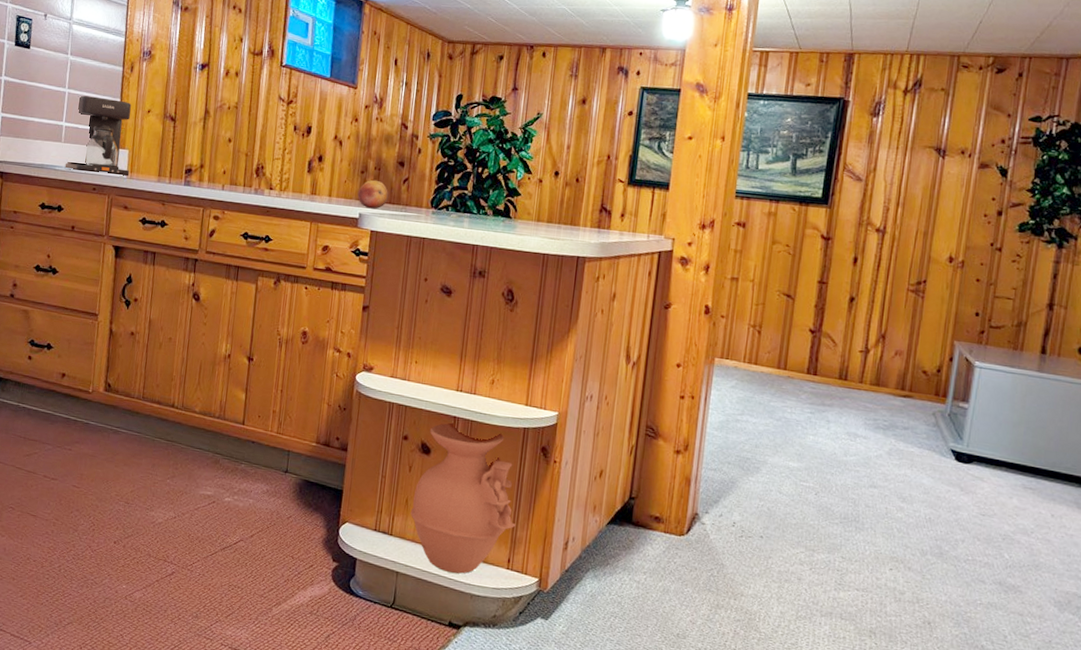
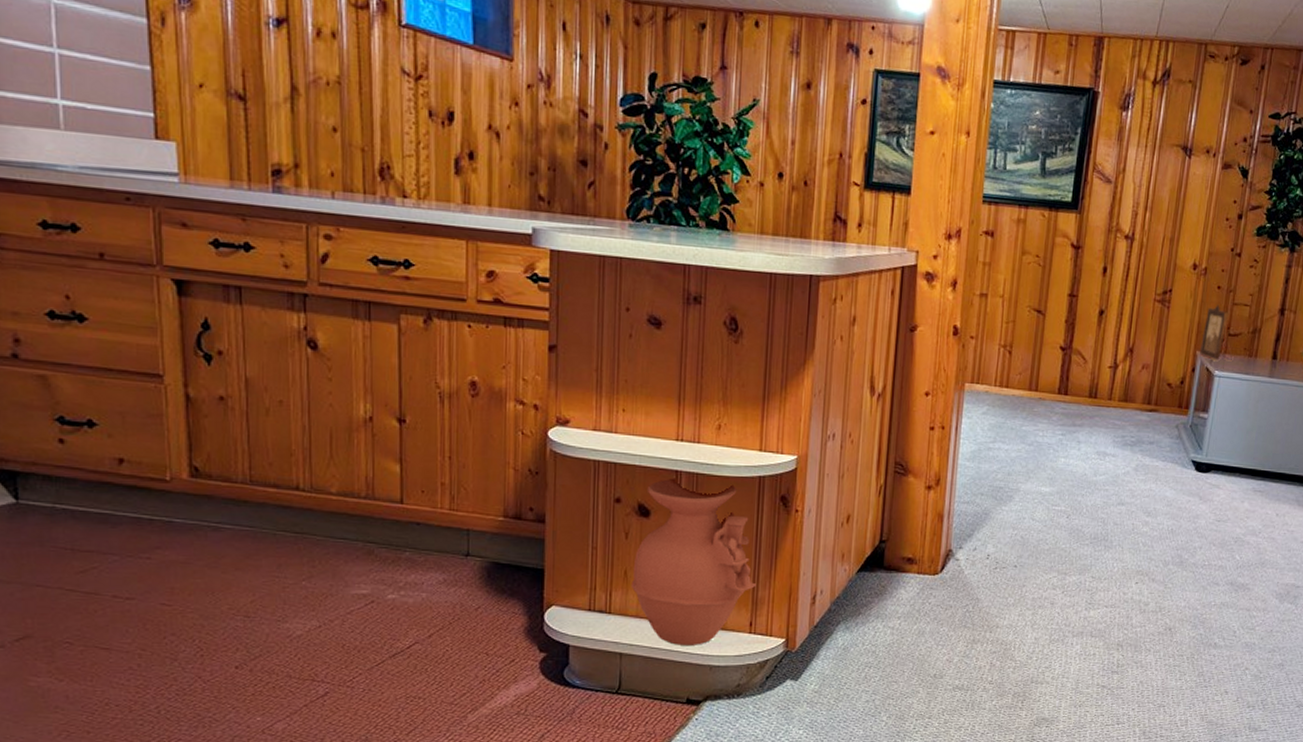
coffee maker: present [64,95,131,177] -> none [72,59,183,181]
fruit: present [357,179,389,210] -> none [527,183,571,223]
photo frame: none [958,297,995,352] -> present [1200,305,1233,360]

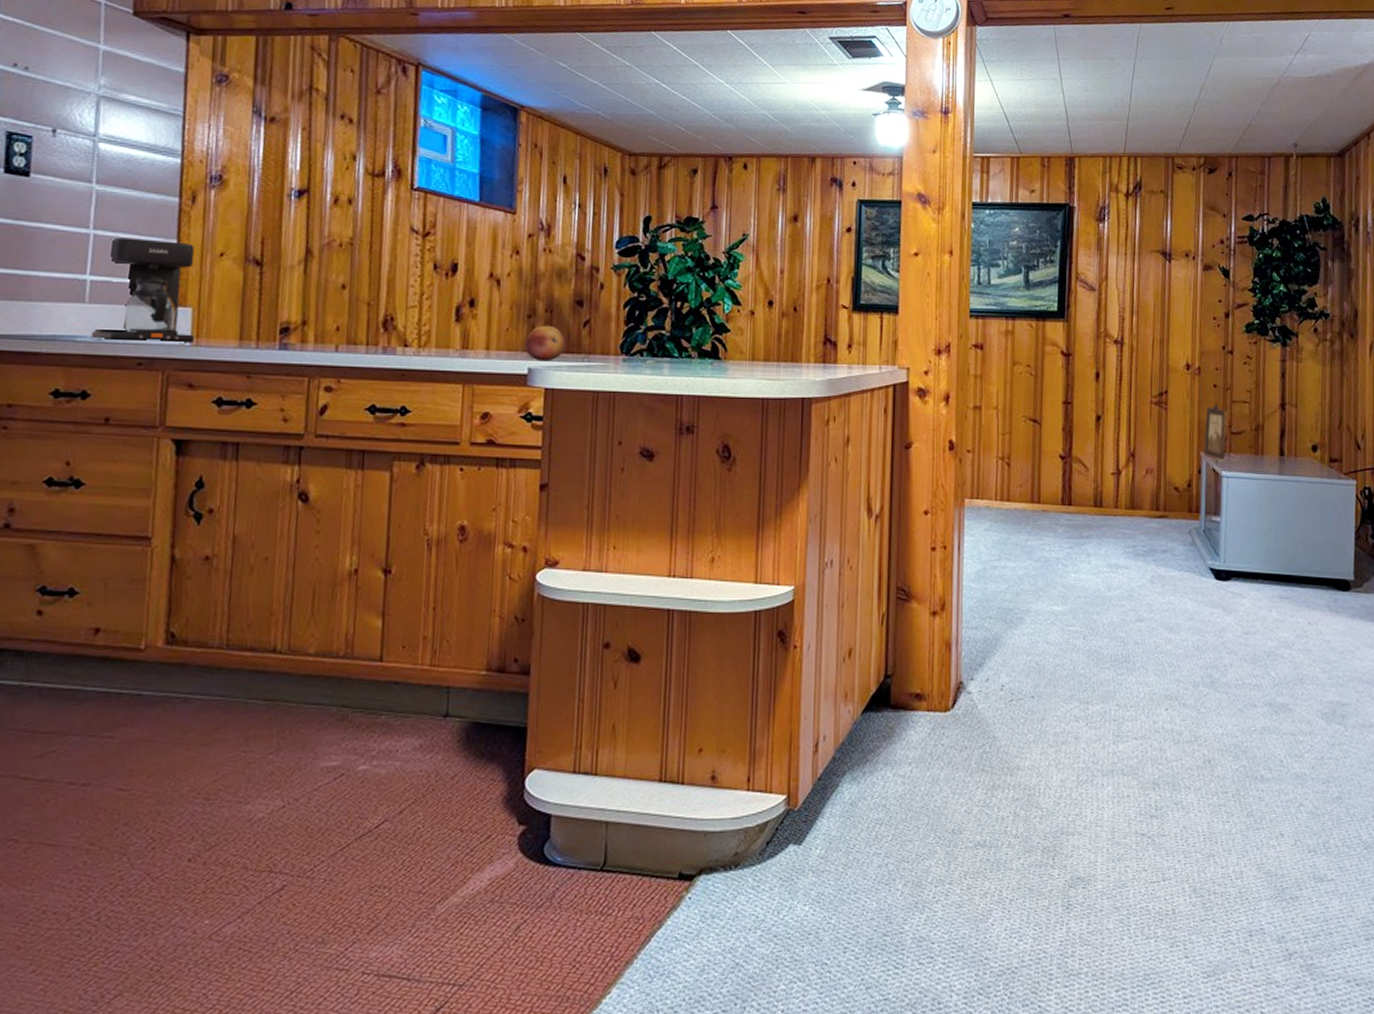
coffee maker: none [72,59,183,181] -> present [91,237,195,345]
fruit: none [527,183,571,223] -> present [524,325,566,362]
vase: present [630,478,757,645] -> none [619,617,754,809]

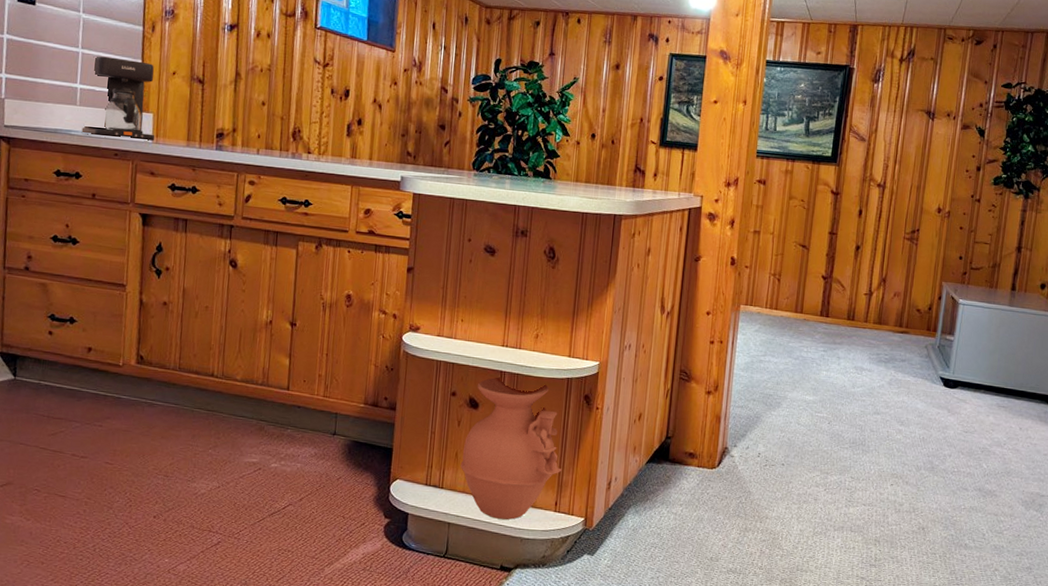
fruit: present [524,325,566,362] -> none [398,143,431,172]
vase: none [619,617,754,809] -> present [460,377,562,520]
photo frame: present [1204,404,1238,460] -> none [945,243,975,290]

